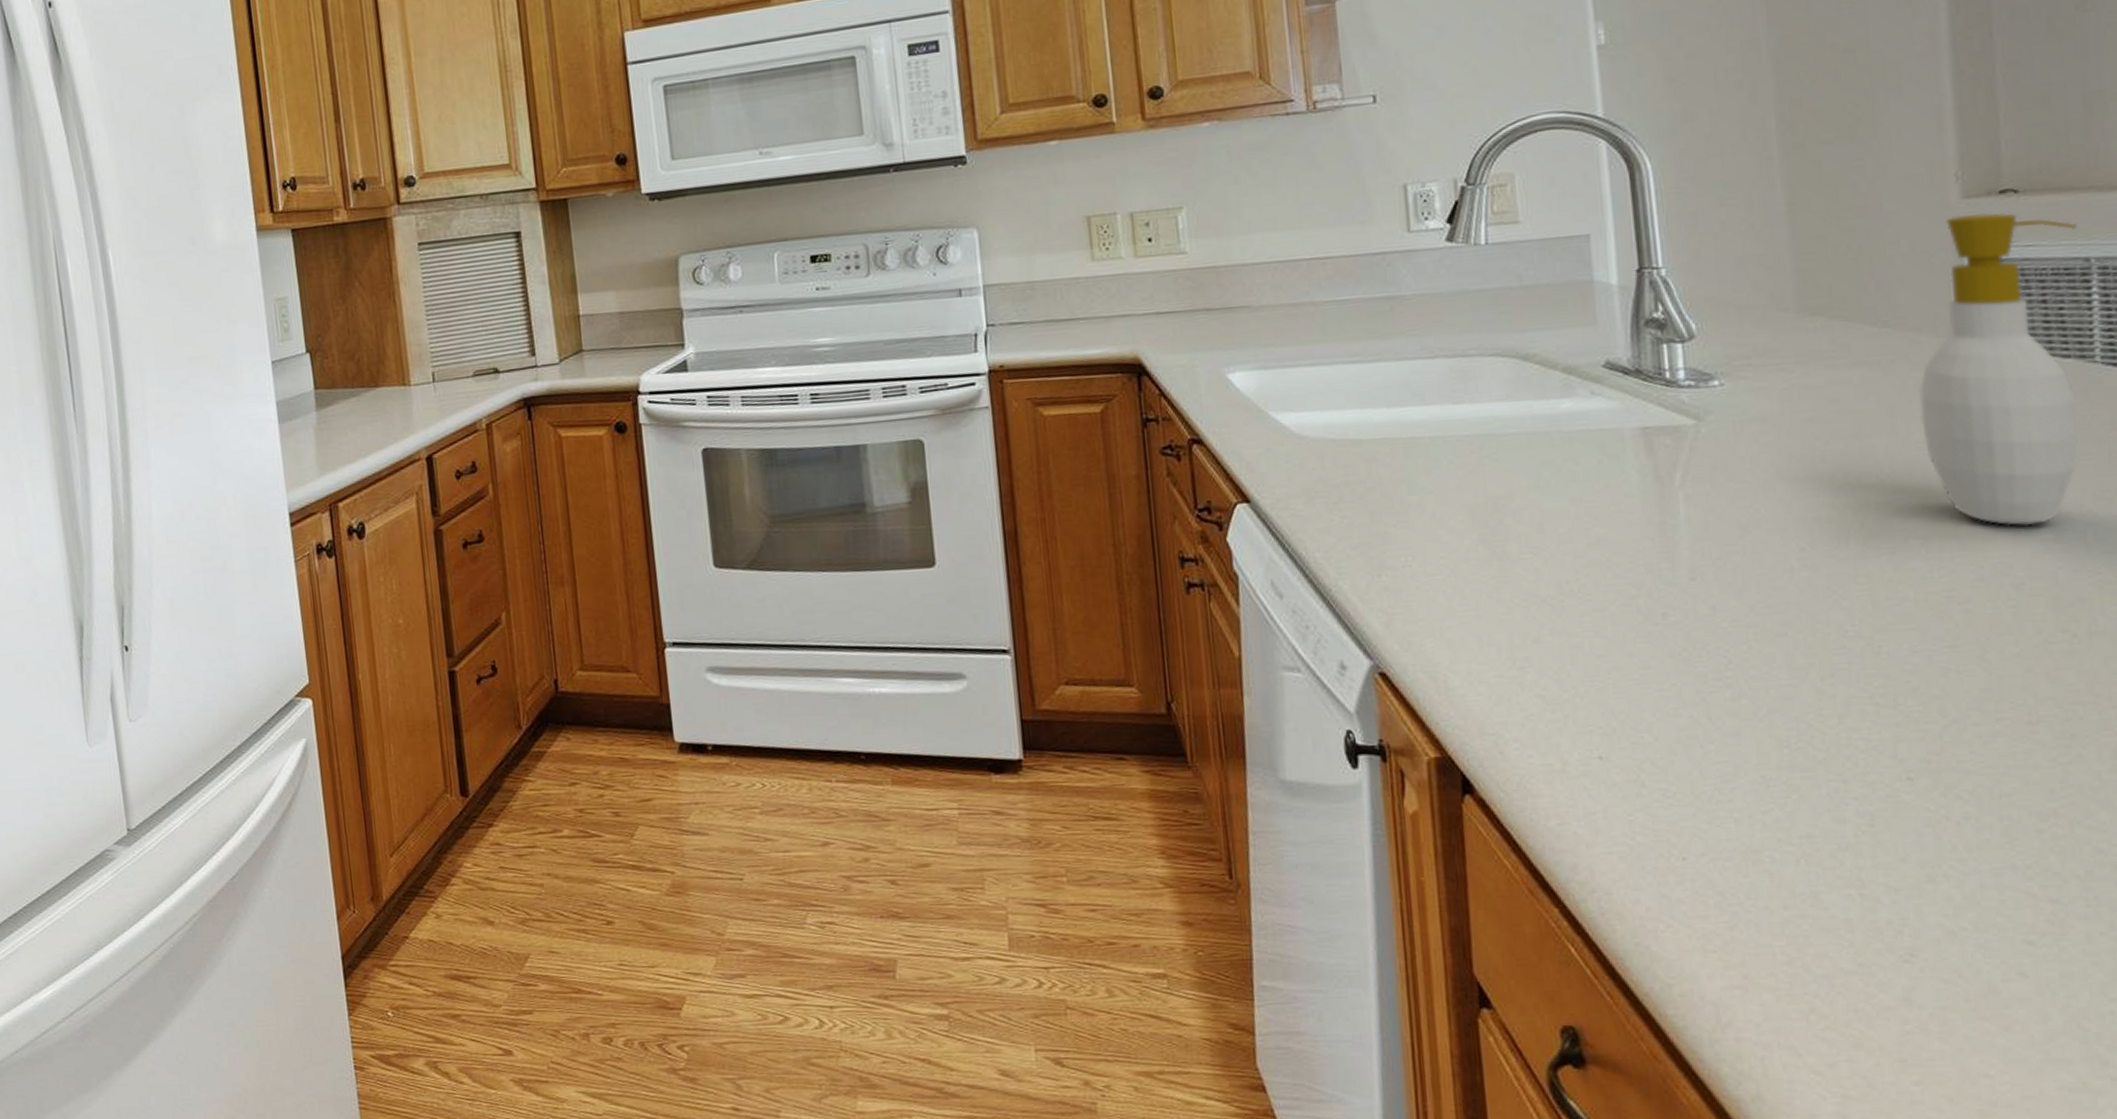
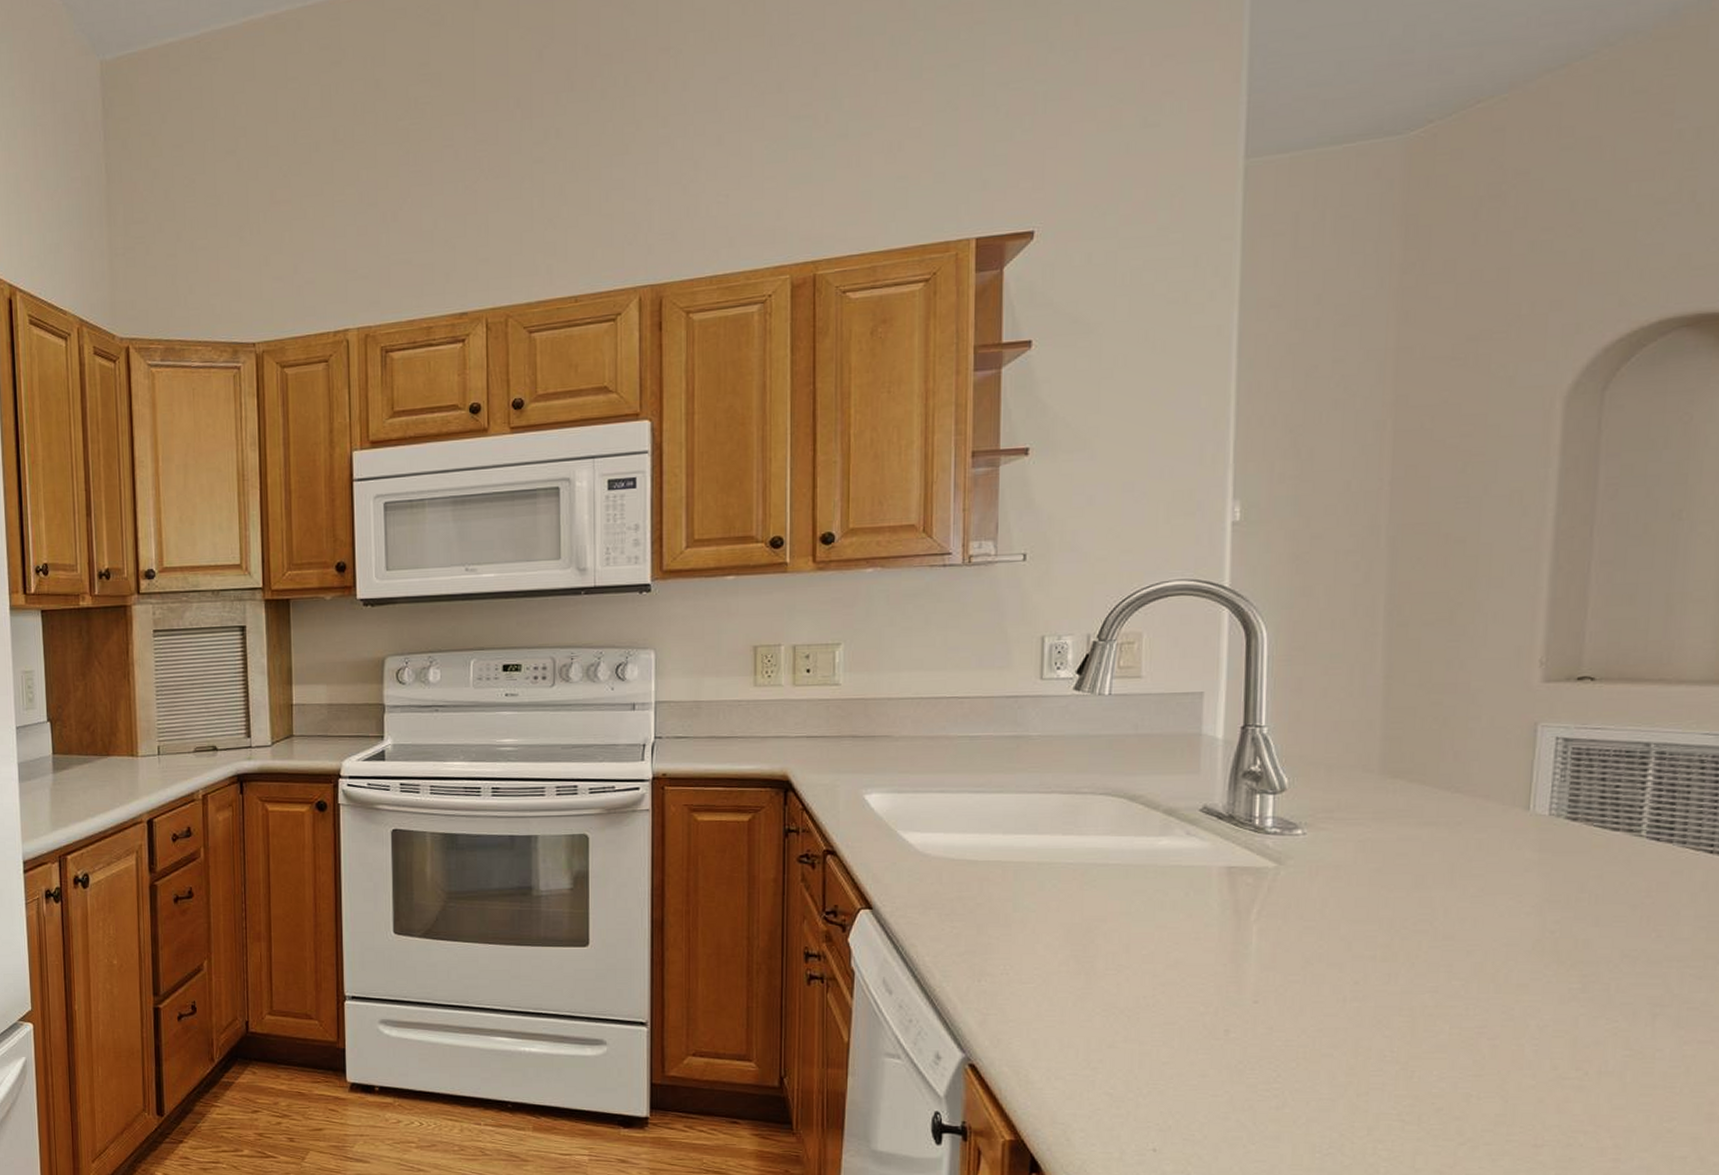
soap bottle: present [1919,213,2079,526] -> none [1477,696,1644,976]

